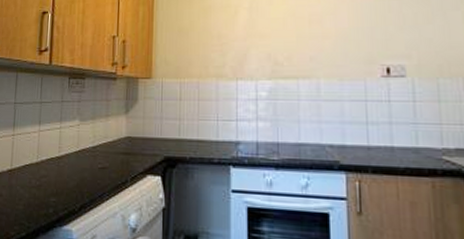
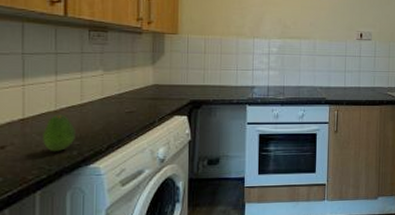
fruit: none [25,166,53,208] -> present [43,114,75,152]

